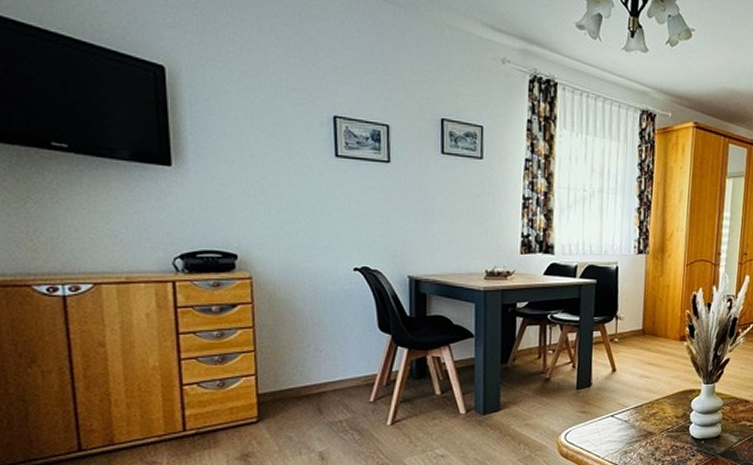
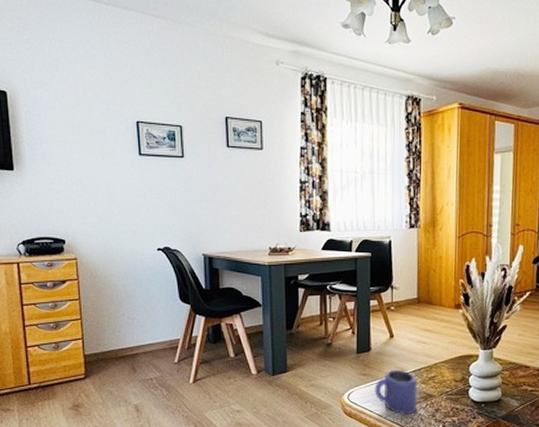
mug: none [593,405,639,455] -> present [374,369,418,415]

